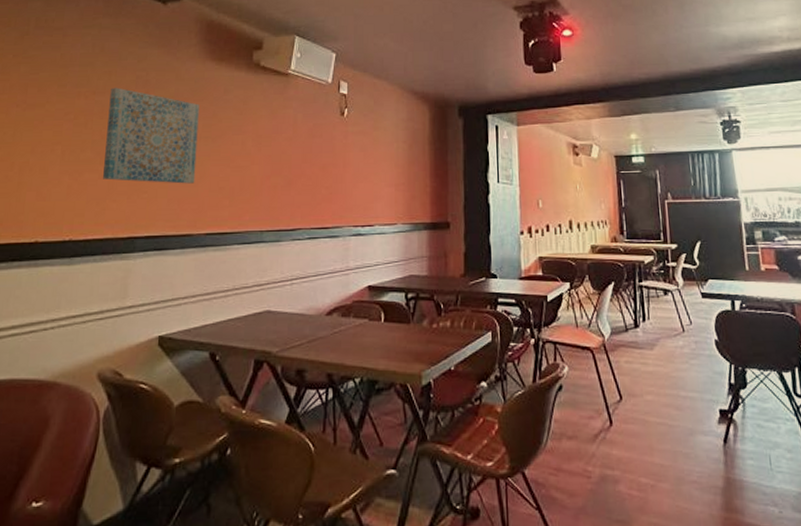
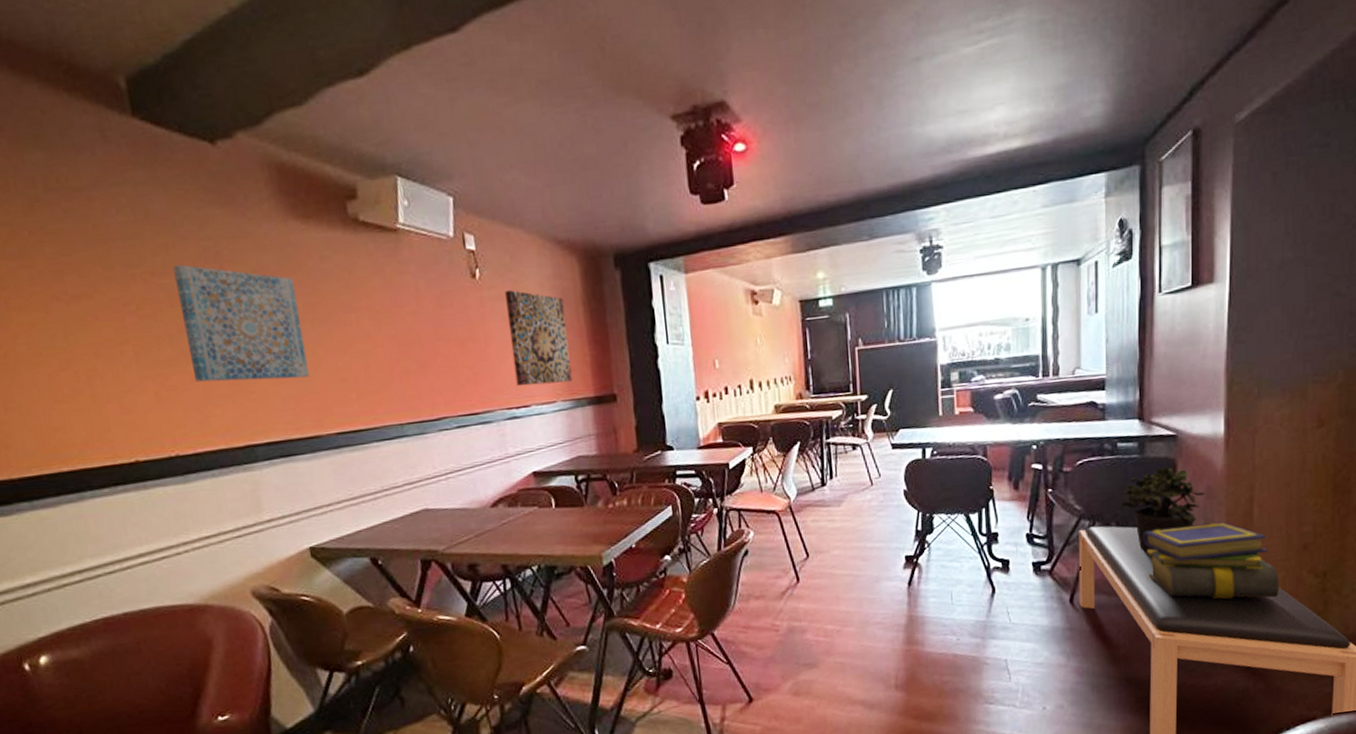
wall art: none [365,128,414,208] -> present [505,290,572,386]

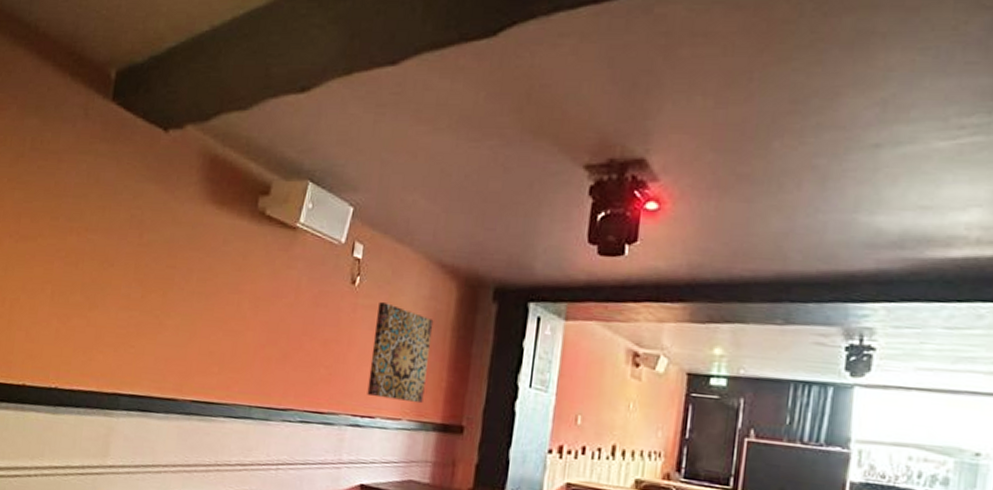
wall art: present [173,264,310,382] -> none [91,225,195,344]

